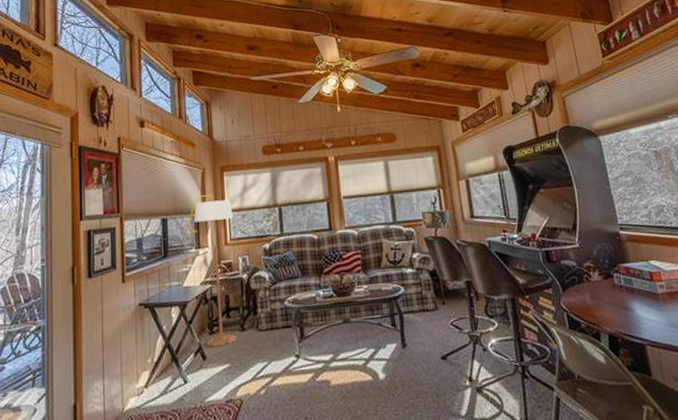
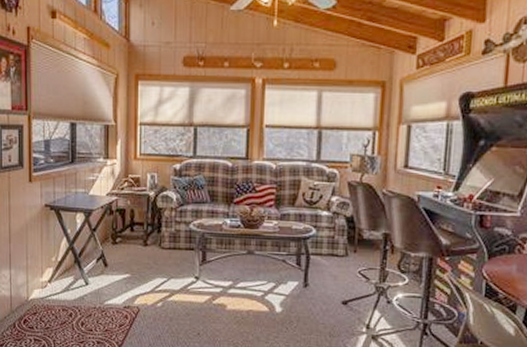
floor lamp: present [189,195,237,348] -> none [99,104,145,257]

